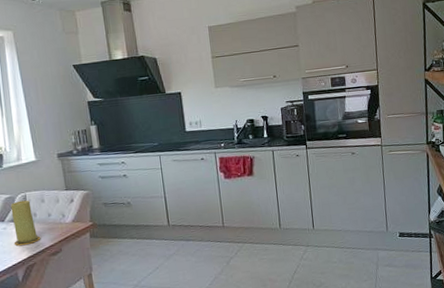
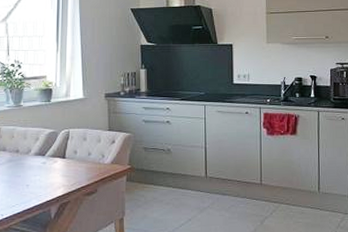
candle: present [10,200,41,246] -> none [51,136,78,182]

